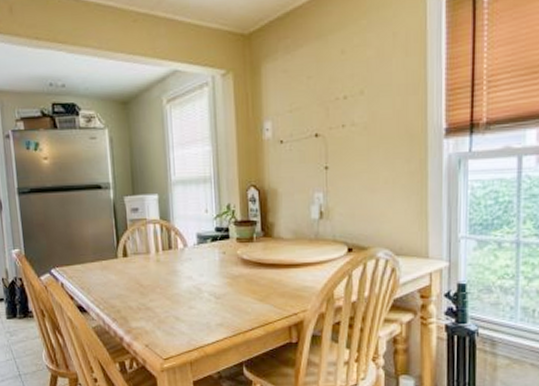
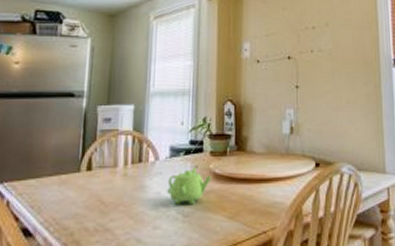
teapot: none [198,253,239,288] -> present [167,167,211,205]

